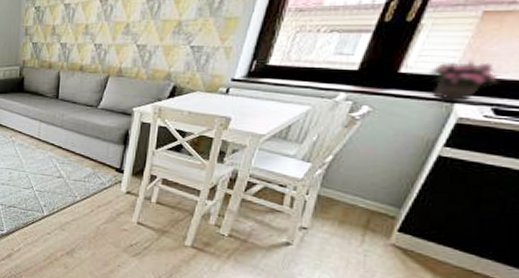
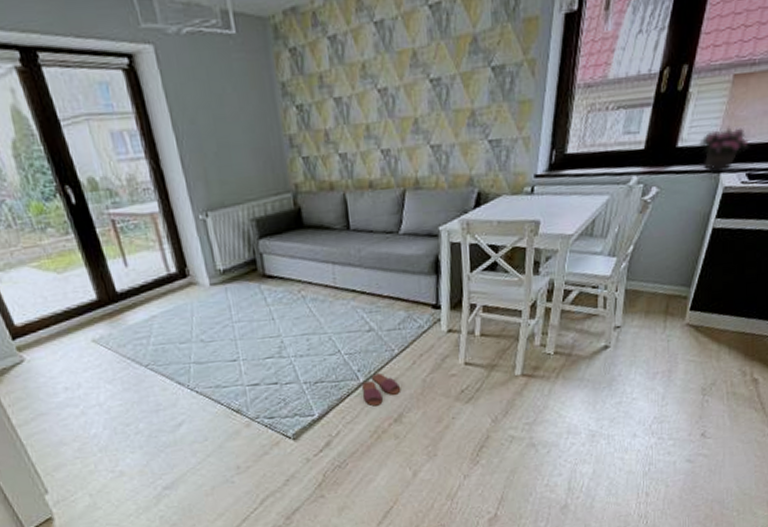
slippers: none [45,211,77,238] -> present [362,372,401,407]

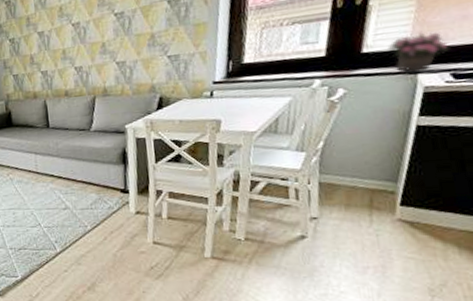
slippers: present [362,372,401,407] -> none [59,245,94,274]

